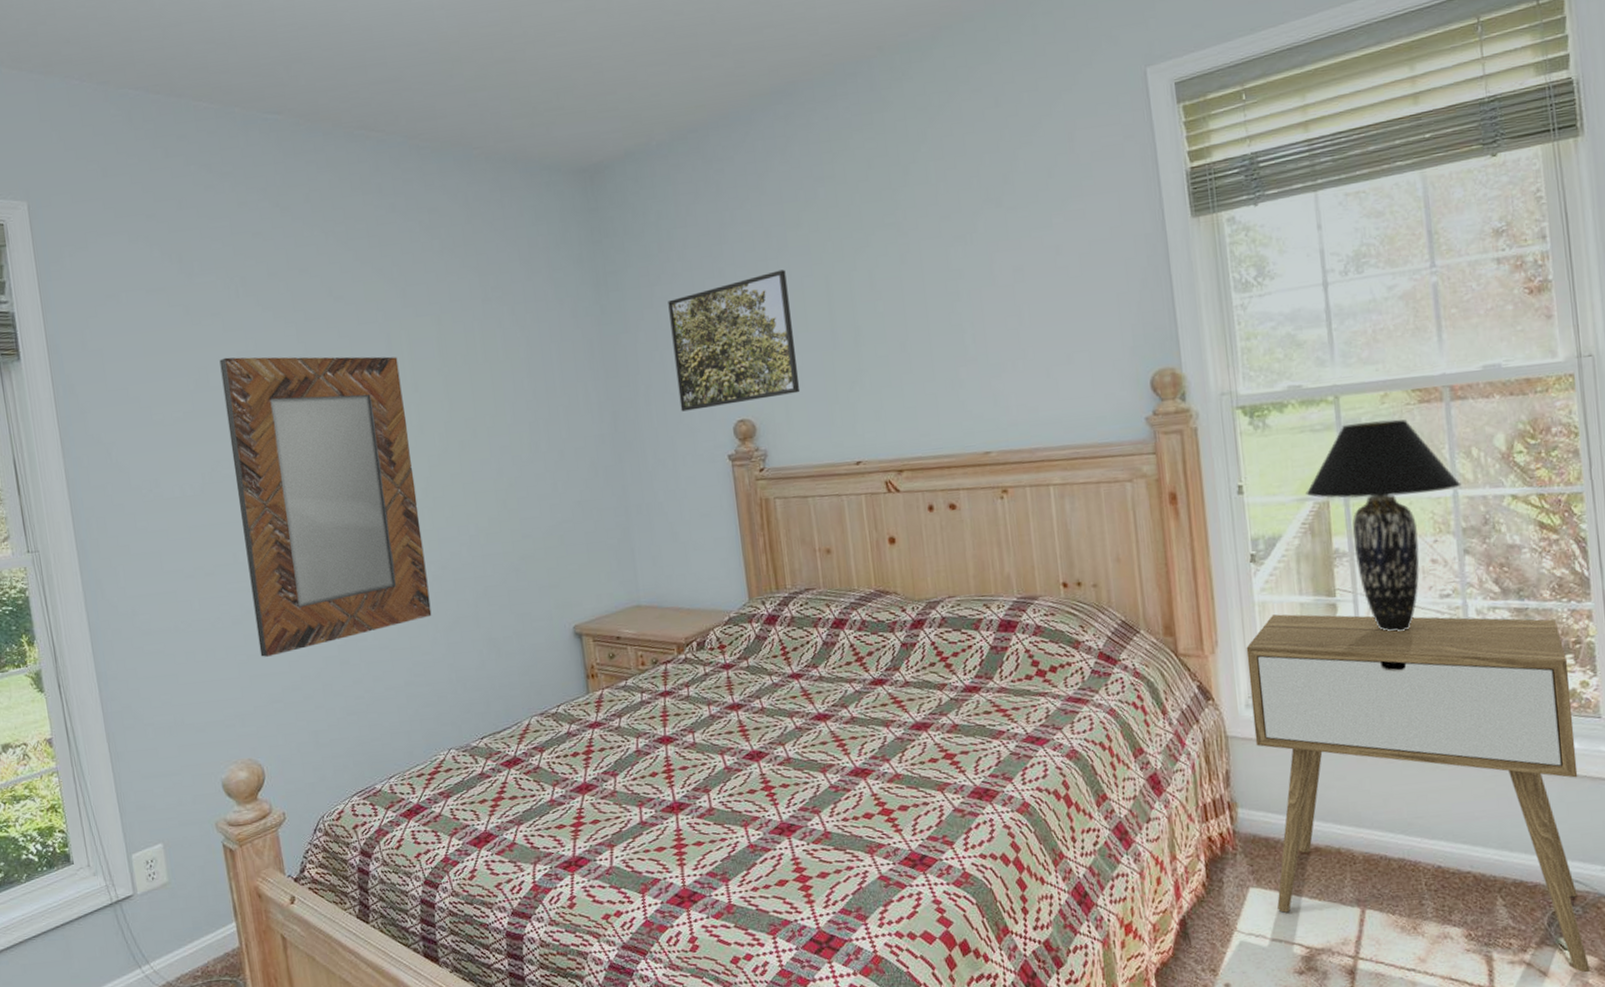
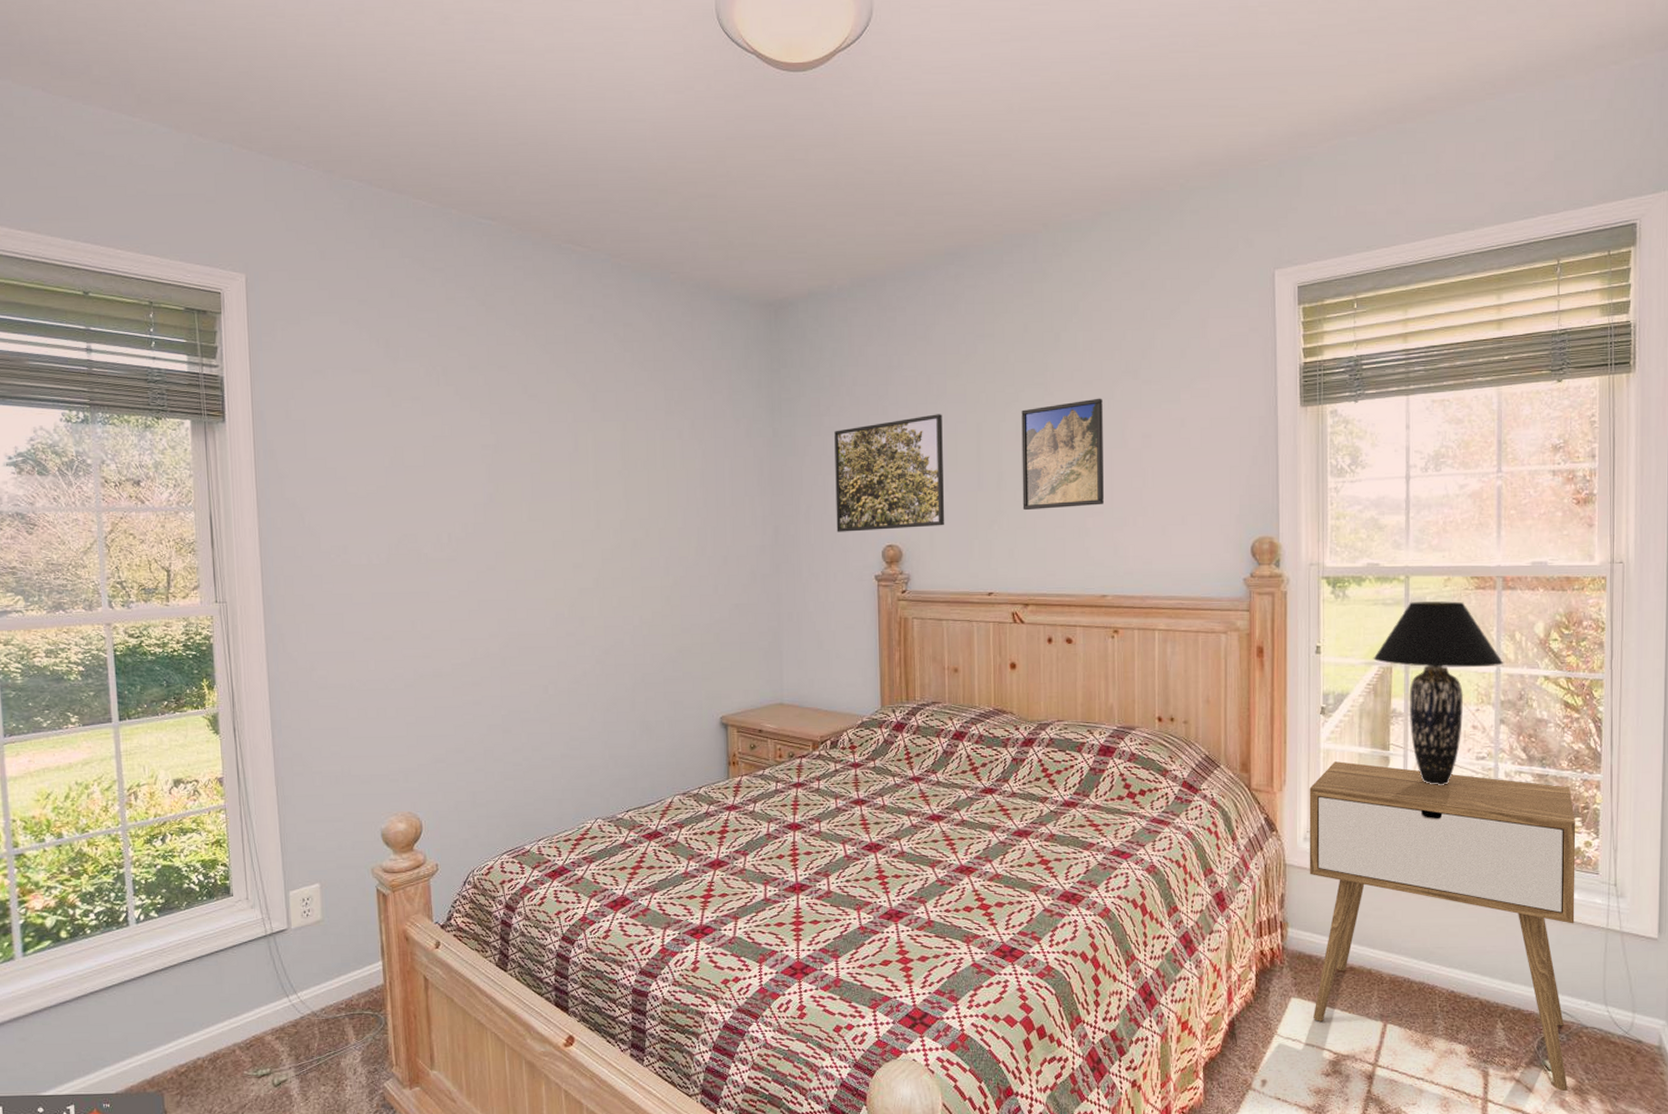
home mirror: present [219,356,432,657] -> none [415,440,592,720]
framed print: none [873,232,977,367] -> present [1021,398,1104,511]

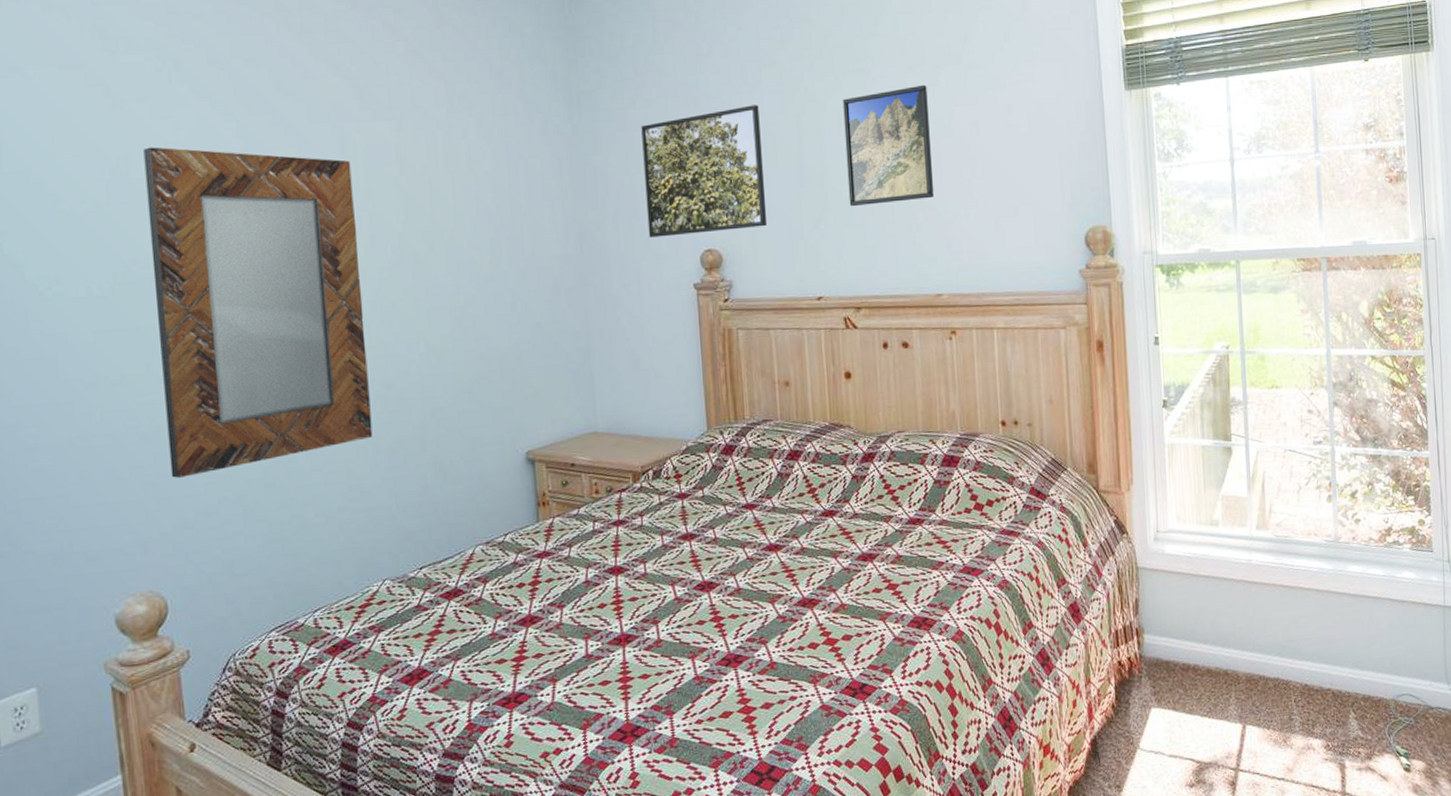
home mirror: none [415,440,592,720] -> present [143,147,373,478]
nightstand: present [1309,761,1576,1092] -> none [1156,455,1420,776]
table lamp: present [1373,601,1504,785] -> none [1210,284,1333,474]

